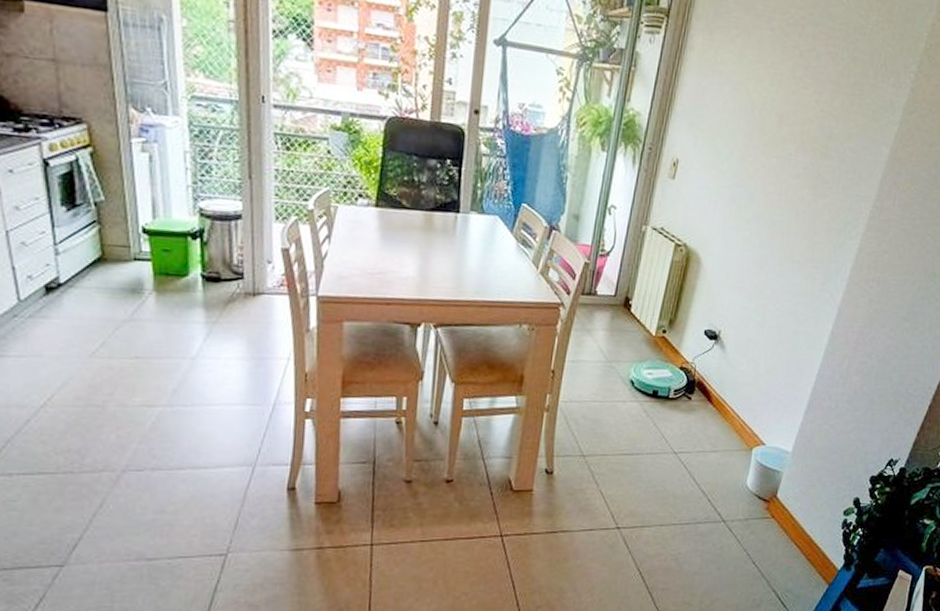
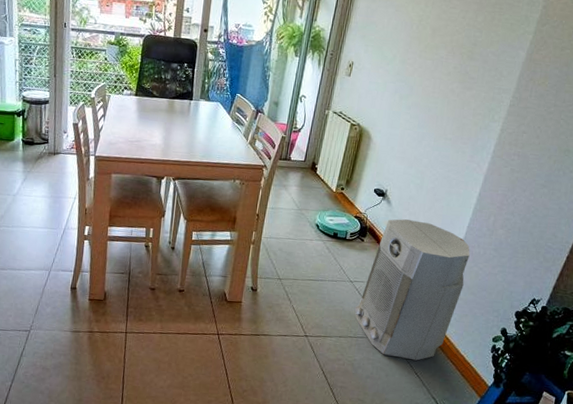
air purifier: none [679,368,820,547] -> present [354,219,470,361]

